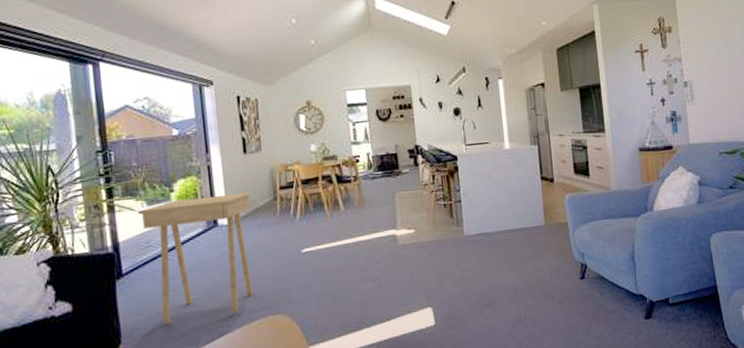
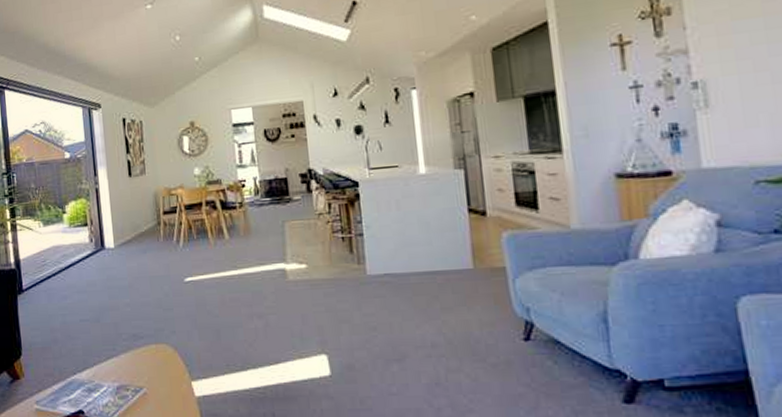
side table: present [137,192,253,324] -> none [35,216,137,341]

